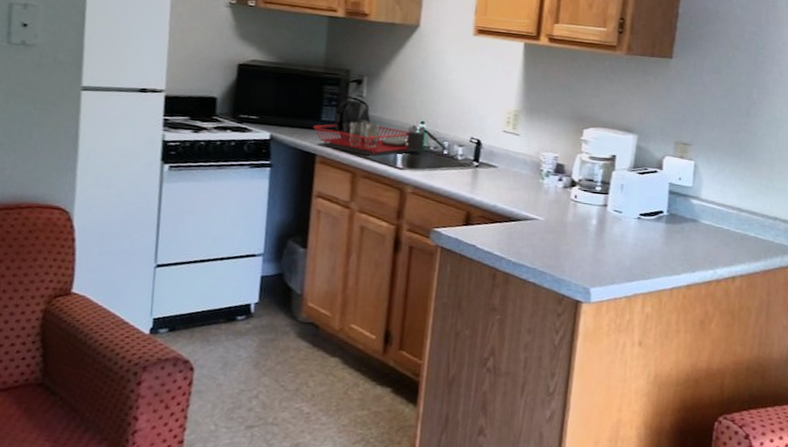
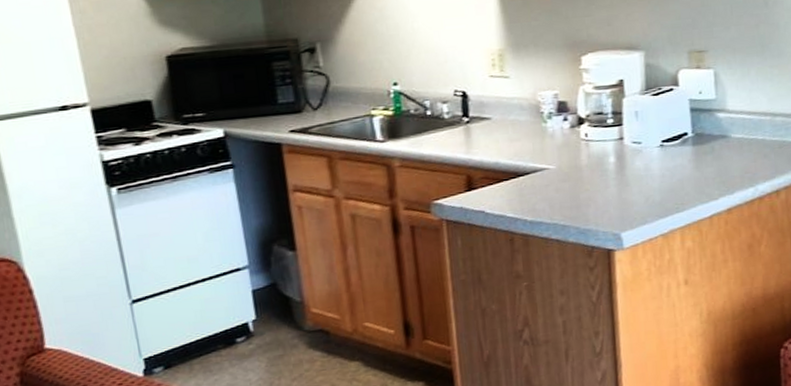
dish rack: present [313,99,426,157] -> none [270,73,403,135]

